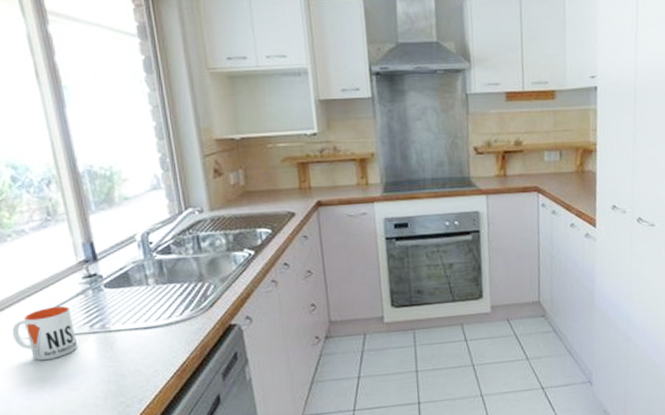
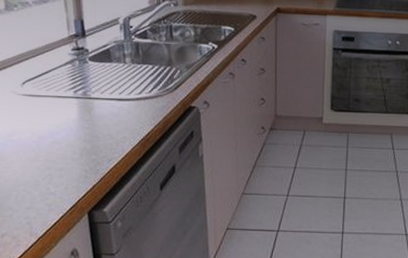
mug: present [12,306,78,361] -> none [11,71,63,116]

